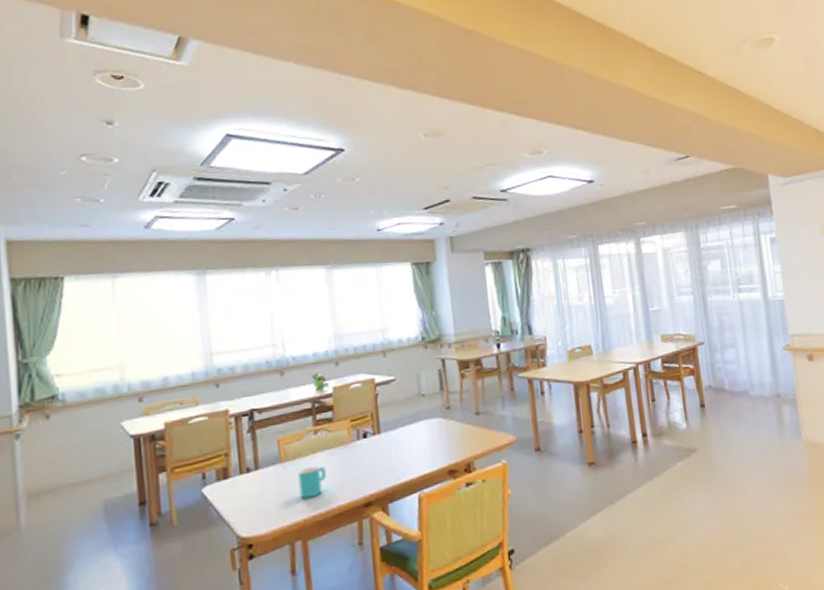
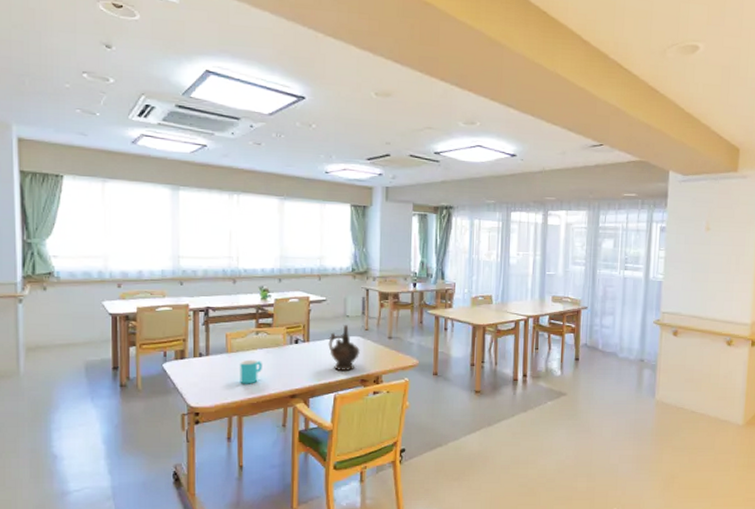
ceremonial vessel: none [403,406,444,464] -> present [328,325,361,372]

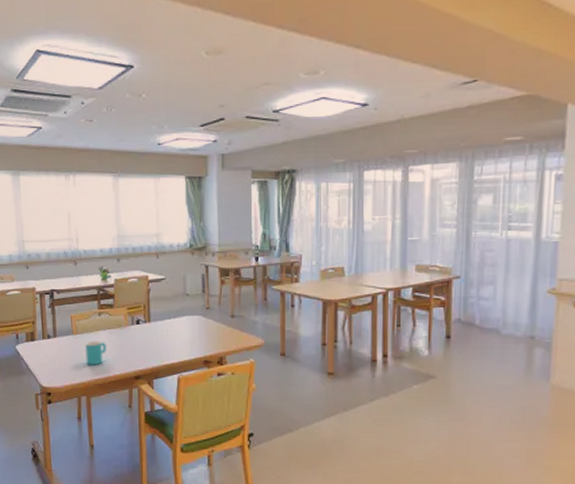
ceremonial vessel: present [328,325,361,372] -> none [169,304,203,353]

